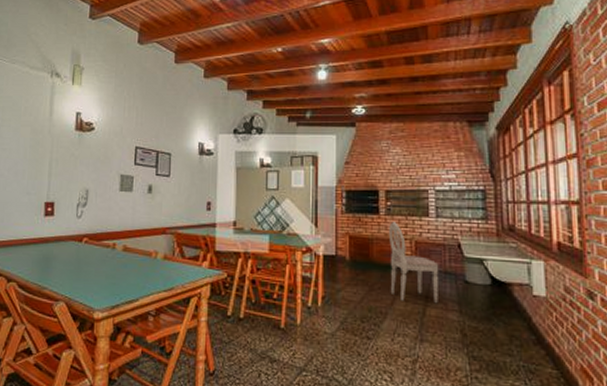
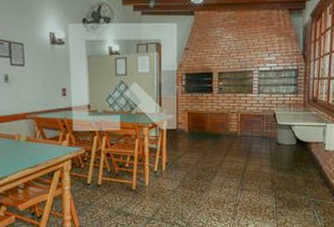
dining chair: present [389,222,439,304] -> none [220,99,258,162]

